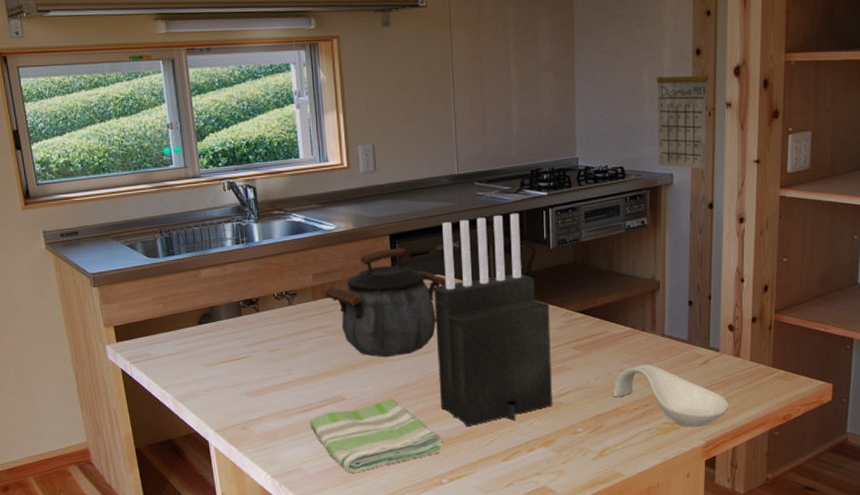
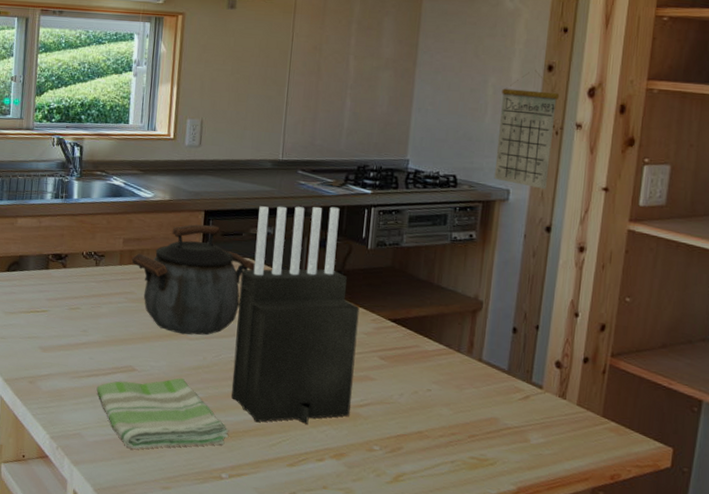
spoon rest: present [612,364,729,427] -> none [416,387,548,469]

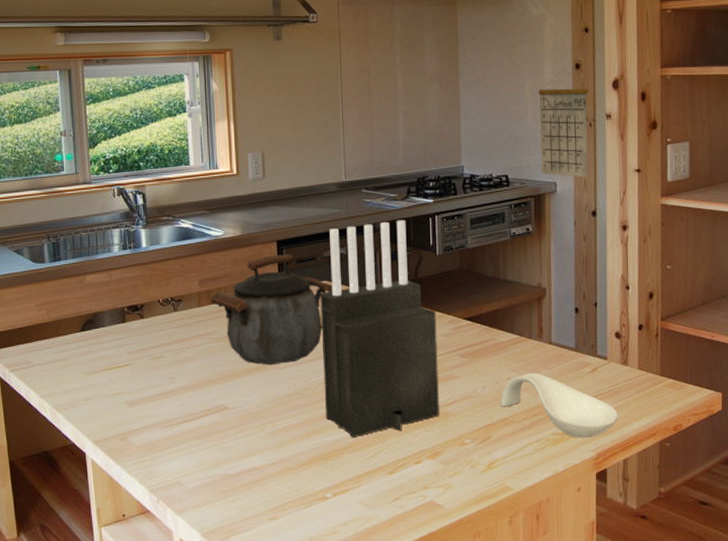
dish towel: present [96,378,229,449] -> none [191,408,328,487]
spoon rest: none [416,387,548,469] -> present [500,372,619,438]

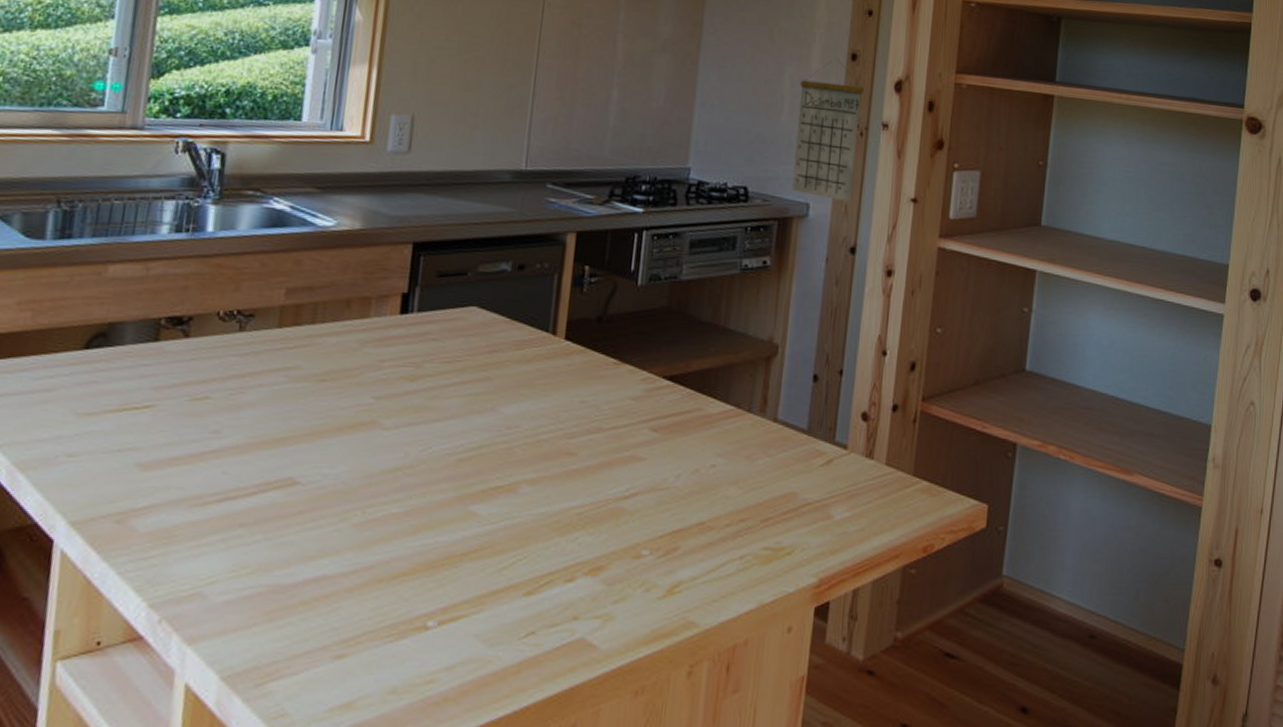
kettle: present [210,254,334,366] -> none [297,262,485,423]
knife block: present [320,220,439,438] -> none [445,231,626,539]
spoon rest: present [500,372,619,438] -> none [697,459,854,557]

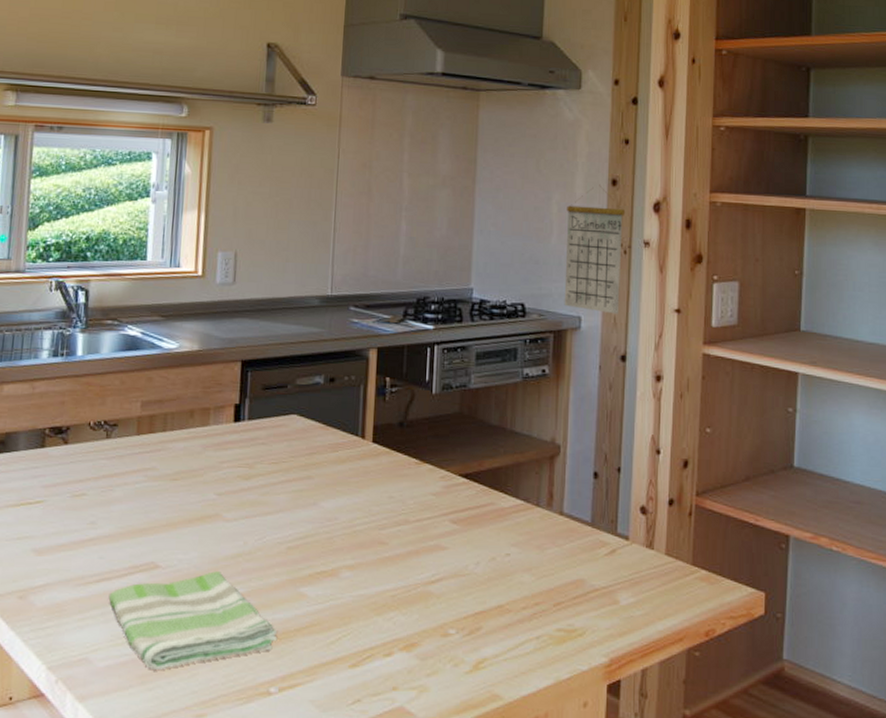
dish towel: none [231,488,440,605] -> present [108,571,278,671]

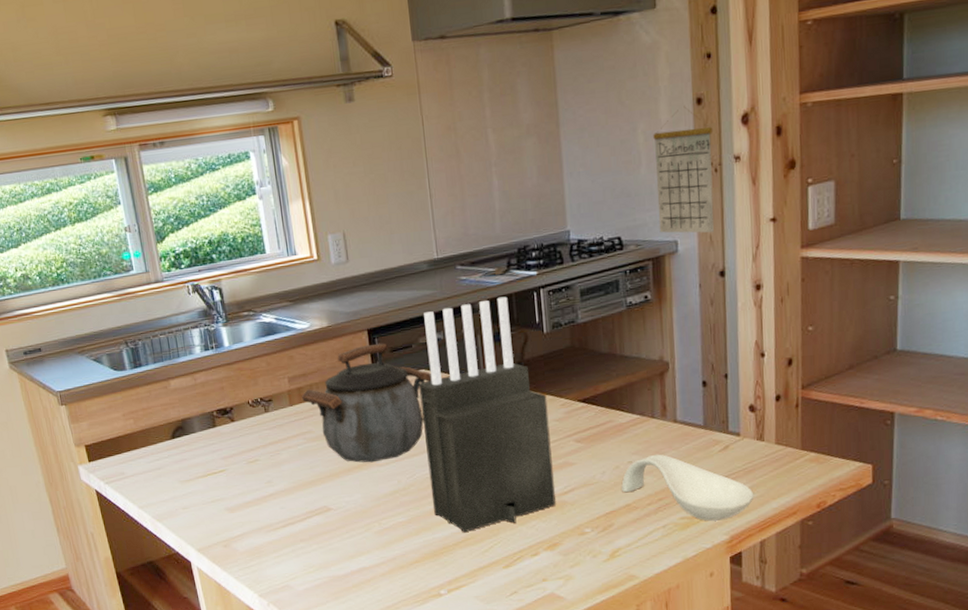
dish towel: present [108,571,278,671] -> none [295,507,440,588]
kettle: none [152,377,304,516] -> present [301,343,433,463]
knife block: none [279,347,426,617] -> present [419,296,556,533]
spoon rest: none [495,549,639,638] -> present [621,454,754,521]

